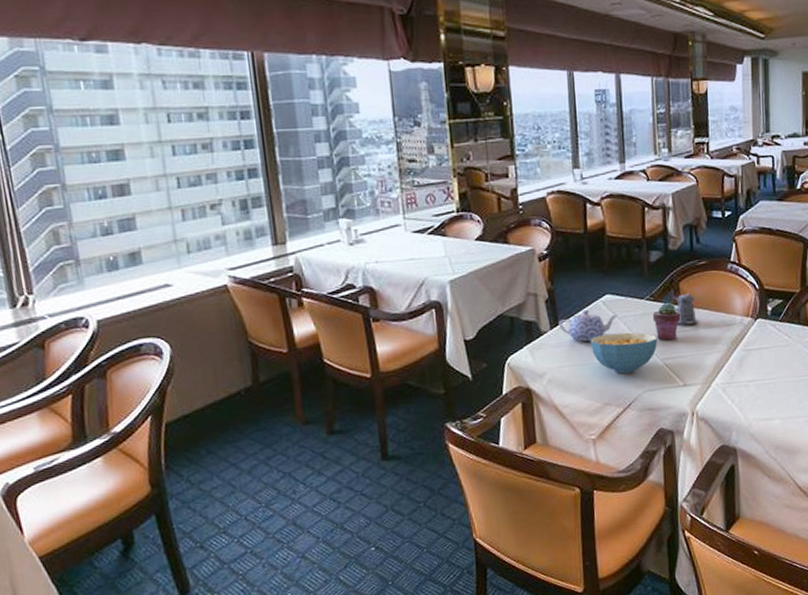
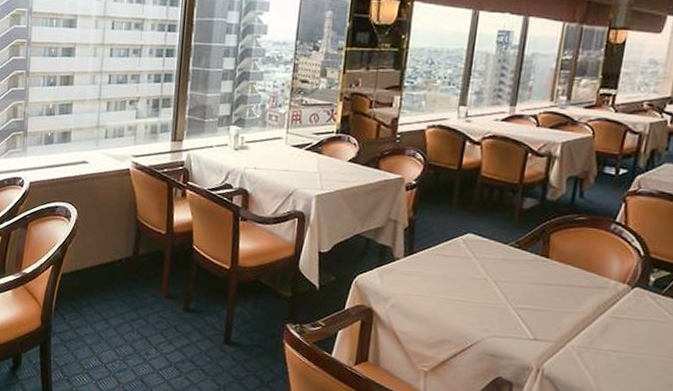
teapot: present [559,309,618,342] -> none [413,244,476,276]
cereal bowl: present [590,332,658,374] -> none [441,272,515,316]
potted succulent: present [652,302,681,340] -> none [513,251,546,291]
pepper shaker: present [672,293,698,325] -> none [540,246,565,279]

